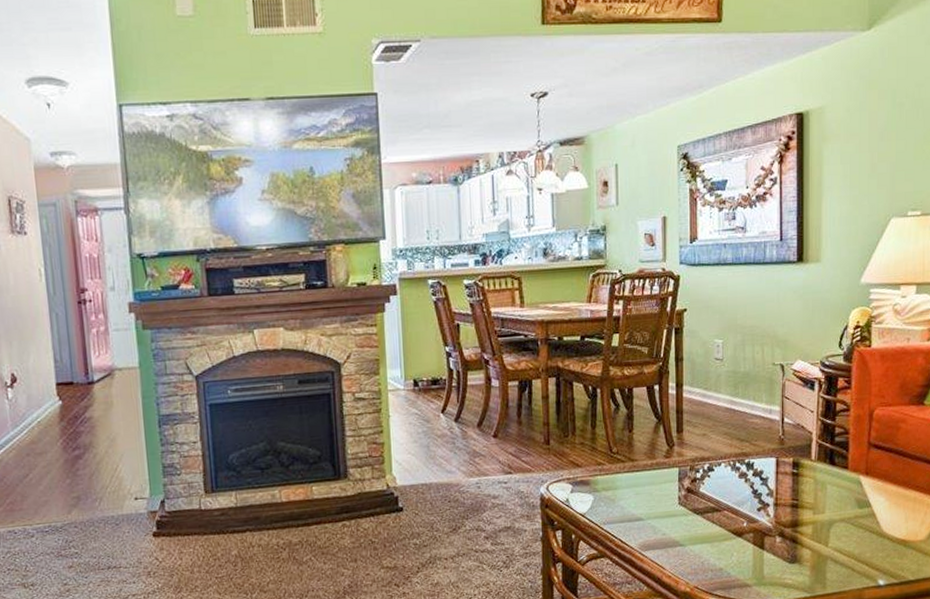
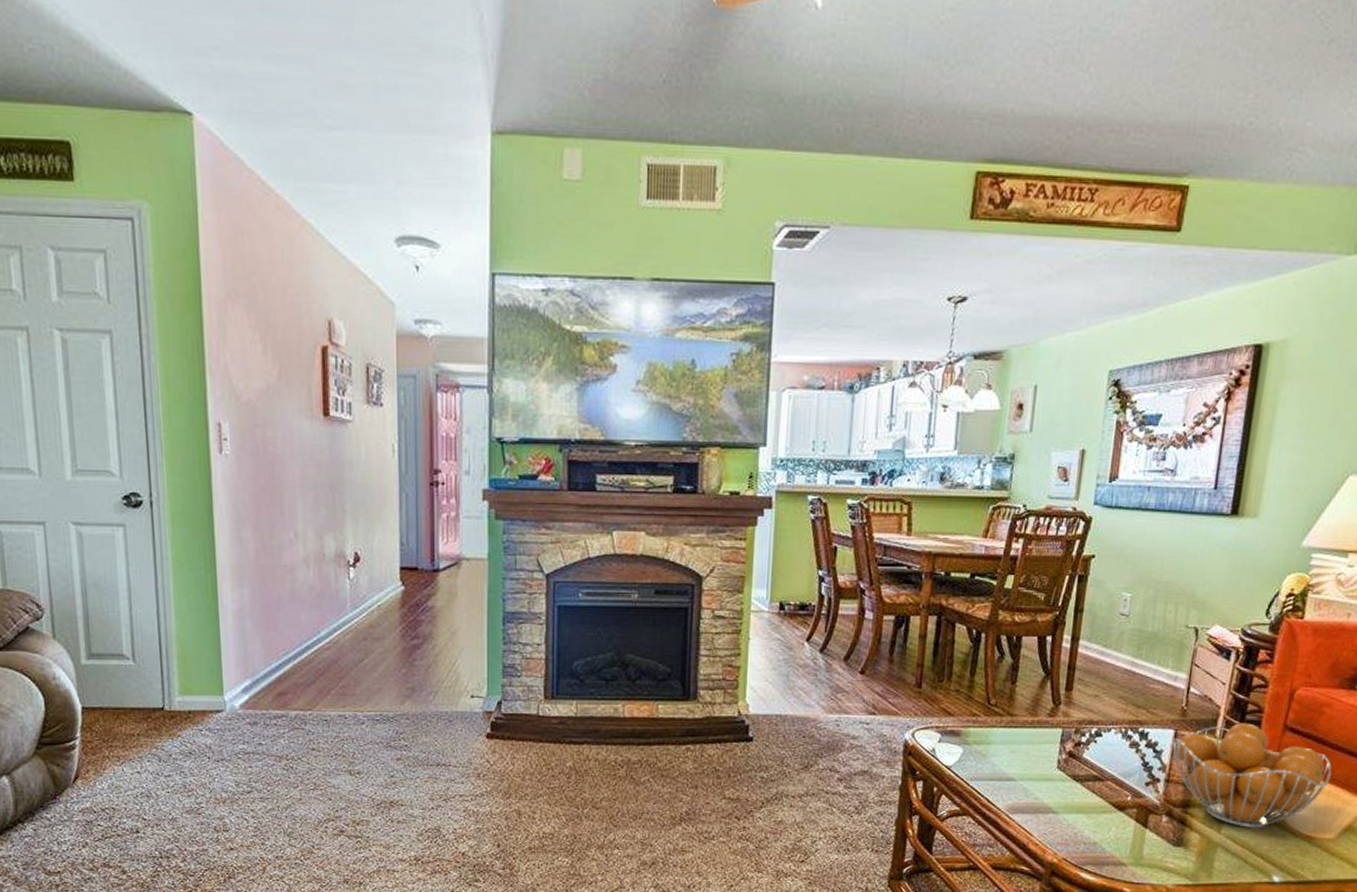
fruit basket: none [775,444,914,540] -> present [1172,723,1332,829]

